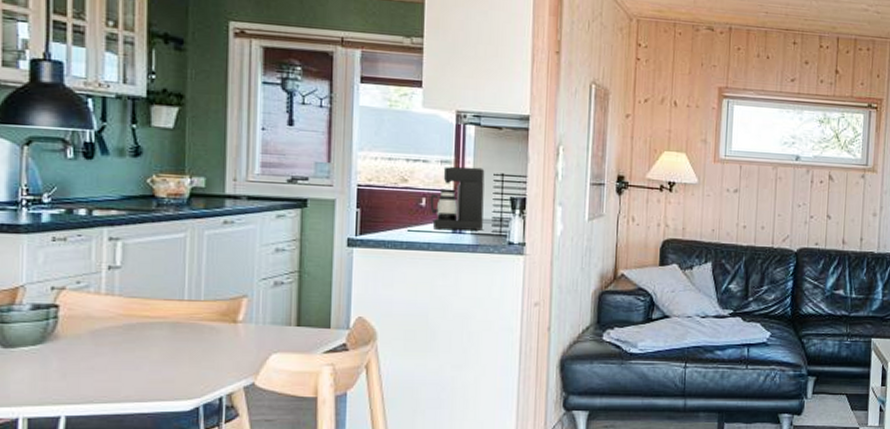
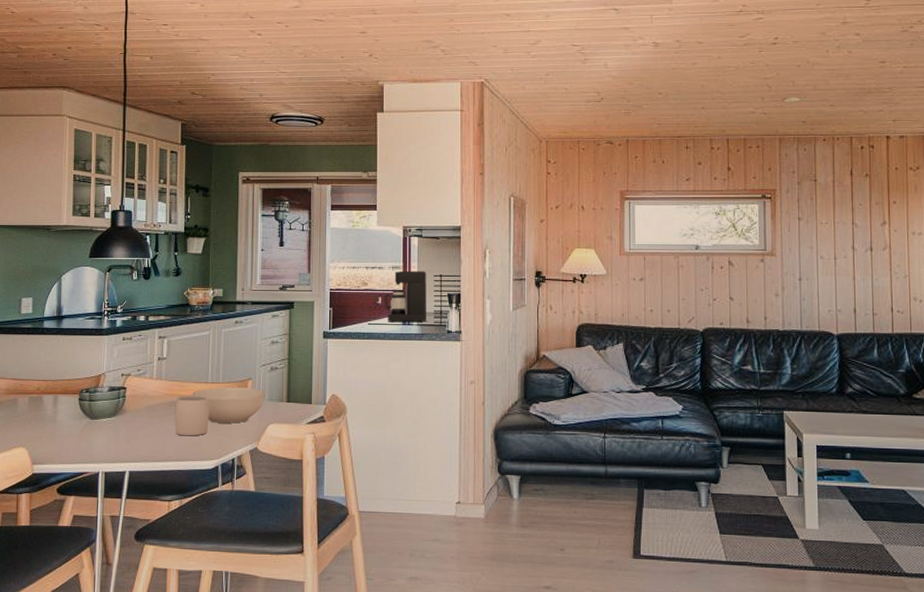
mug: none [134,317,186,370] -> present [174,396,209,436]
bowl: none [160,306,268,353] -> present [192,387,266,424]

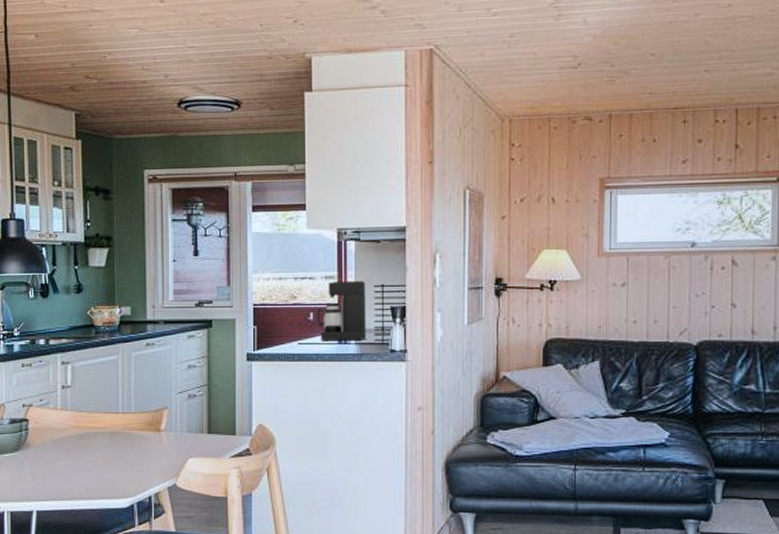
mug: present [174,396,209,436] -> none [83,428,122,472]
bowl: present [192,387,266,424] -> none [101,418,184,458]

